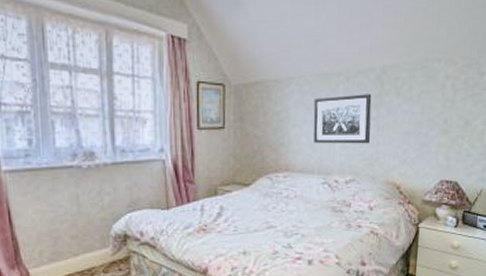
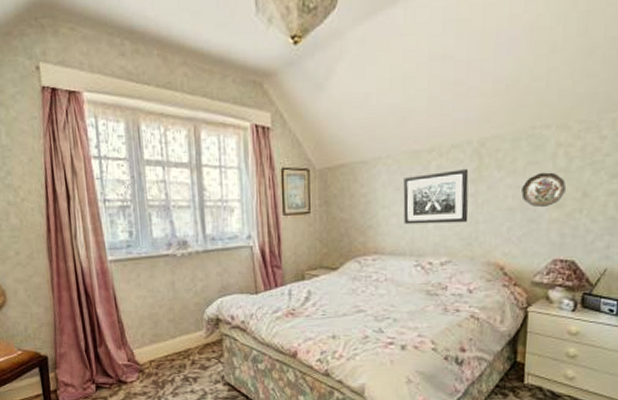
decorative plate: none [416,101,453,133] -> present [521,172,567,208]

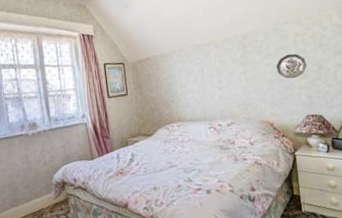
wall art: present [403,169,469,225] -> none [193,55,243,98]

